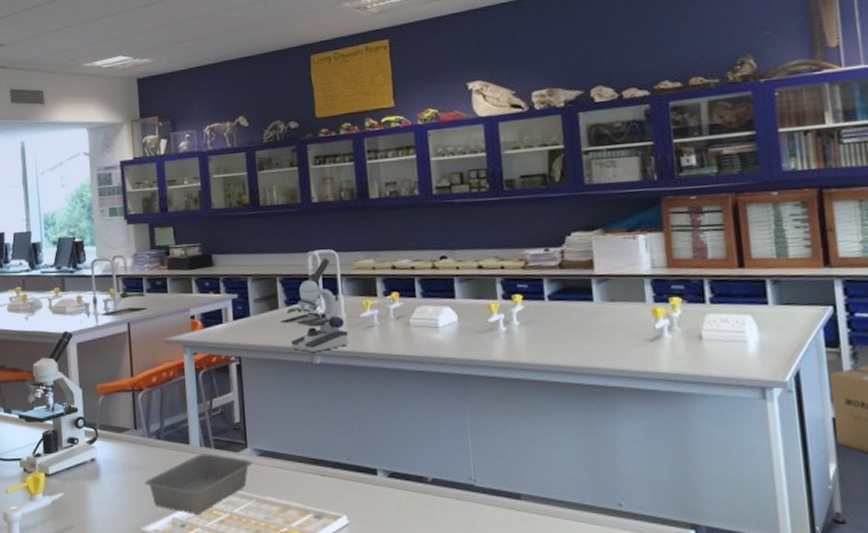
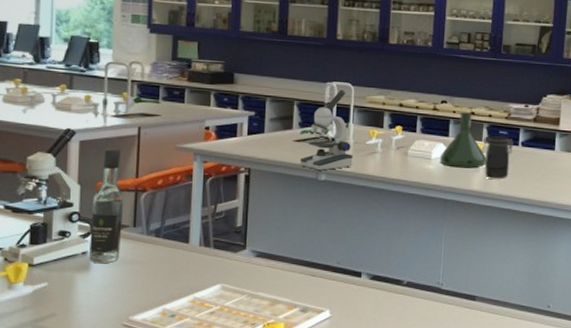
bottle: none [94,348,125,471] -> present [88,148,124,264]
tray: present [145,454,253,514] -> none [138,252,250,306]
flask: none [448,266,507,335] -> present [439,112,486,168]
jar: none [499,290,538,346] -> present [484,135,513,180]

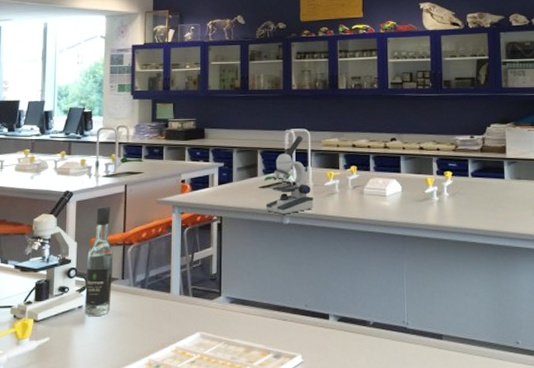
flask: present [439,112,486,168] -> none [394,148,439,203]
jar: present [484,135,513,180] -> none [434,168,464,213]

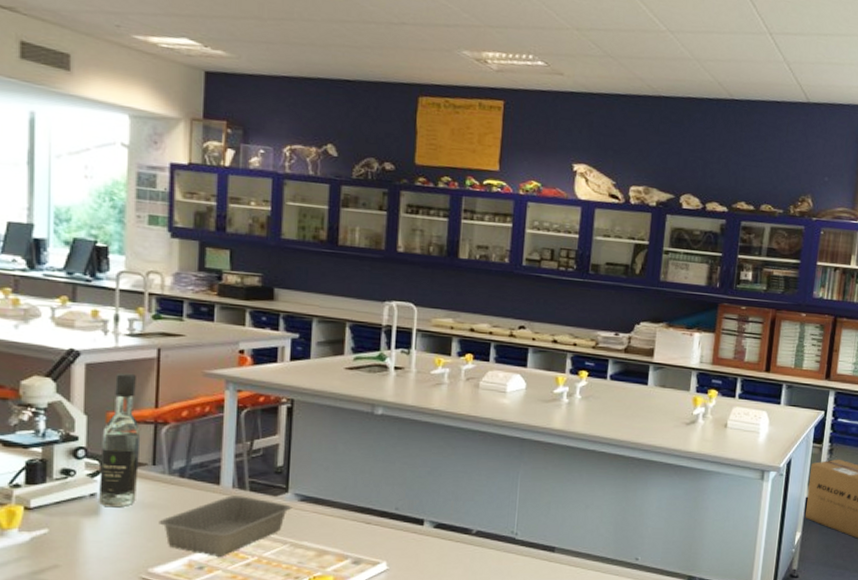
tray: none [126,301,225,356] -> present [159,495,292,557]
microscope: present [265,136,313,216] -> none [352,310,415,405]

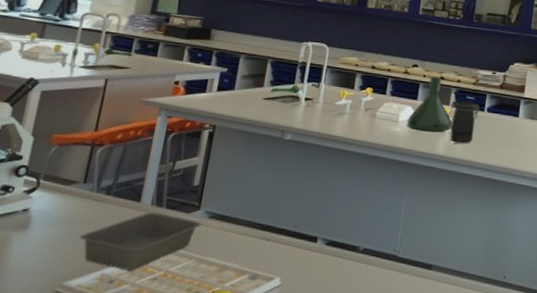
bottle: present [98,373,141,508] -> none [29,99,83,223]
flask: none [515,339,570,404] -> present [406,76,453,132]
jar: none [567,367,601,418] -> present [449,100,480,145]

